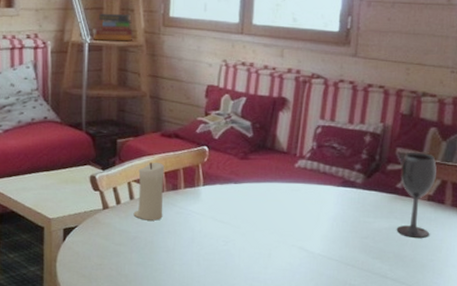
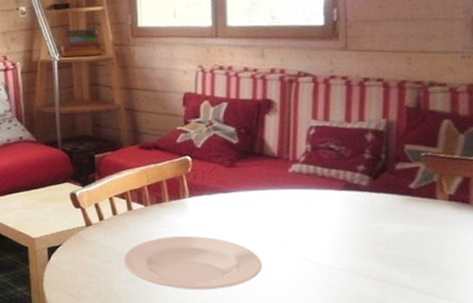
candle: present [133,162,165,221] -> none [118,175,149,236]
plate: none [137,222,263,275] -> present [124,236,262,290]
wine glass: present [396,152,437,239] -> none [412,147,456,244]

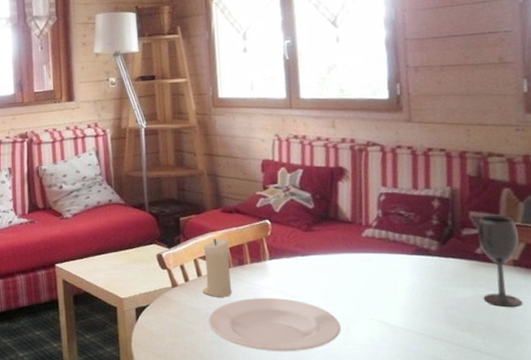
books: present [60,28,102,58] -> none [147,98,185,125]
candle: none [118,175,149,236] -> present [202,238,232,297]
wine glass: none [412,147,456,244] -> present [477,214,522,308]

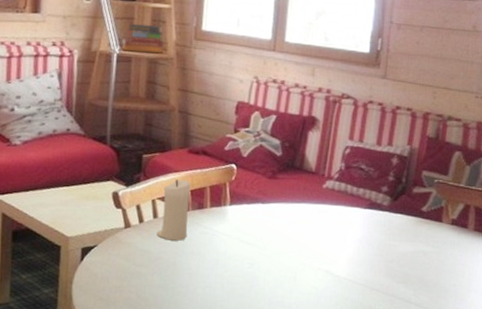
books: none [147,98,185,125] -> present [121,23,164,54]
plate: present [209,298,341,352] -> none [158,243,289,299]
wine glass: present [477,214,522,308] -> none [421,175,461,263]

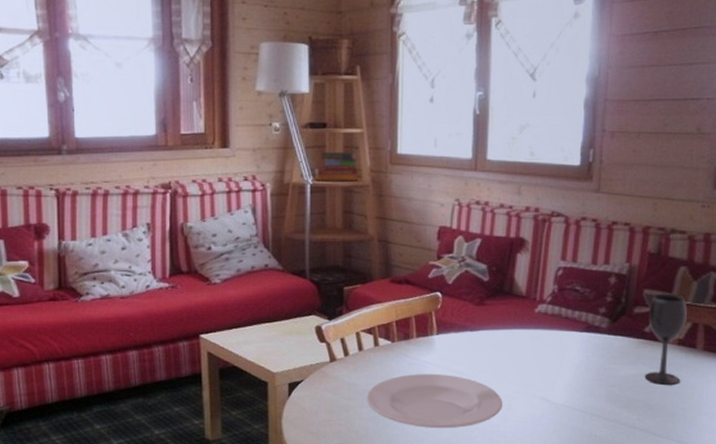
candle: present [156,179,191,241] -> none [363,310,395,373]
plate: none [158,243,289,299] -> present [367,374,503,429]
wine glass: none [421,175,461,263] -> present [644,293,687,386]

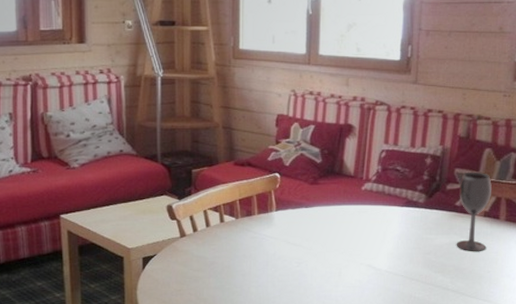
books: present [315,151,358,182] -> none [165,47,204,74]
plate: present [367,374,503,429] -> none [214,246,334,295]

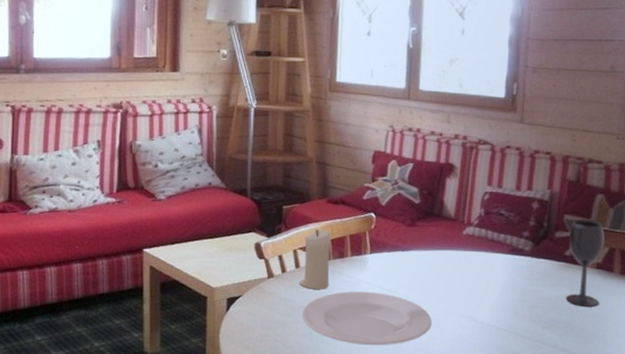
candle: none [210,189,239,246] -> present [299,229,331,290]
plate: none [214,246,334,295] -> present [302,292,432,346]

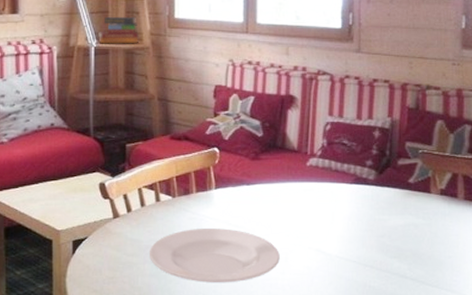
books: none [258,77,299,107] -> present [98,16,139,44]
candle: present [299,229,331,290] -> none [145,166,176,228]
wine glass: present [566,219,605,308] -> none [412,145,447,235]

